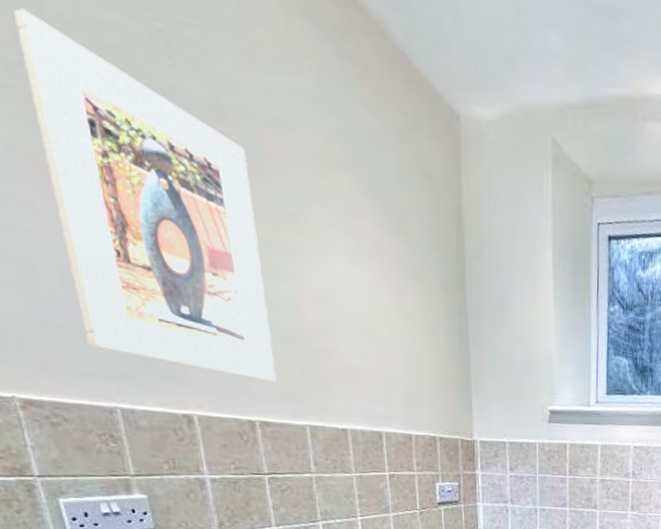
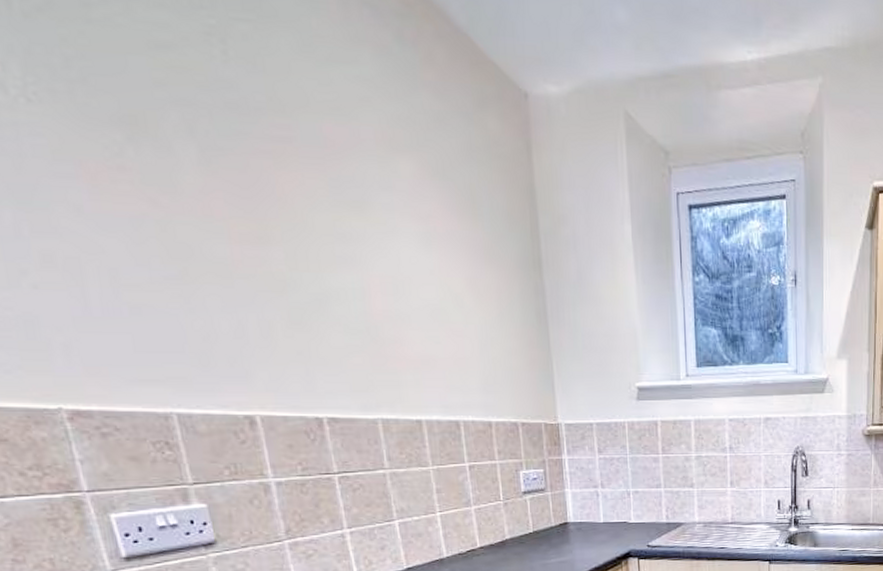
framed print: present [14,8,277,381] -> none [60,13,345,375]

